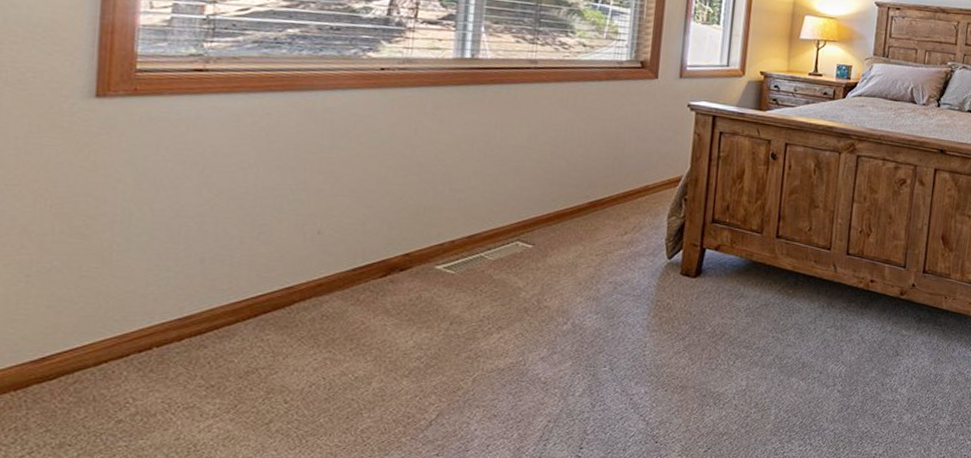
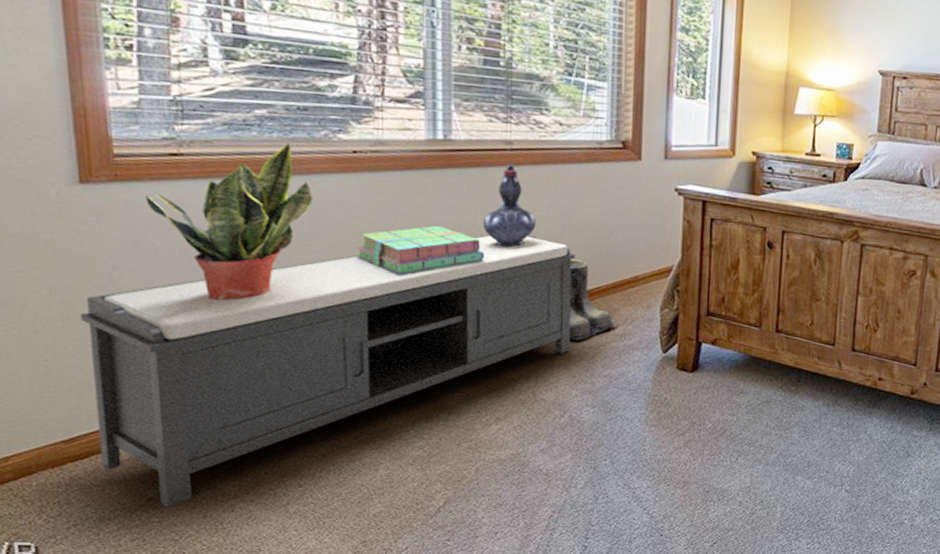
bench: none [71,147,589,430] -> present [79,234,575,507]
potted plant: none [163,59,335,213] -> present [146,142,313,301]
stack of books: none [372,138,502,187] -> present [356,225,485,276]
decorative vase: none [501,80,554,160] -> present [482,163,536,248]
boots: none [577,170,625,249] -> present [568,259,616,341]

